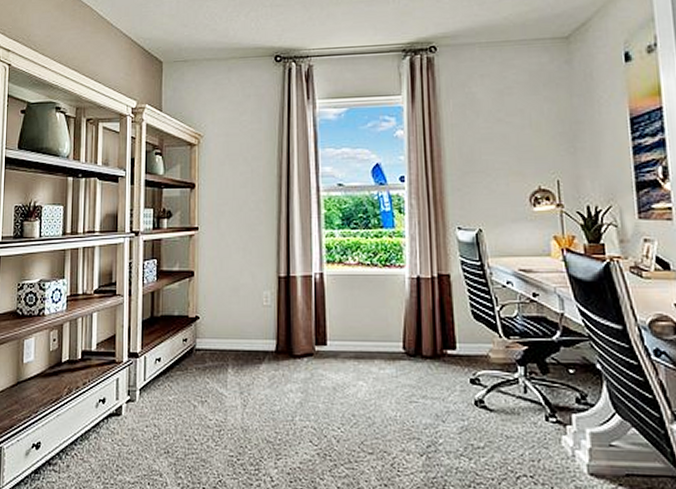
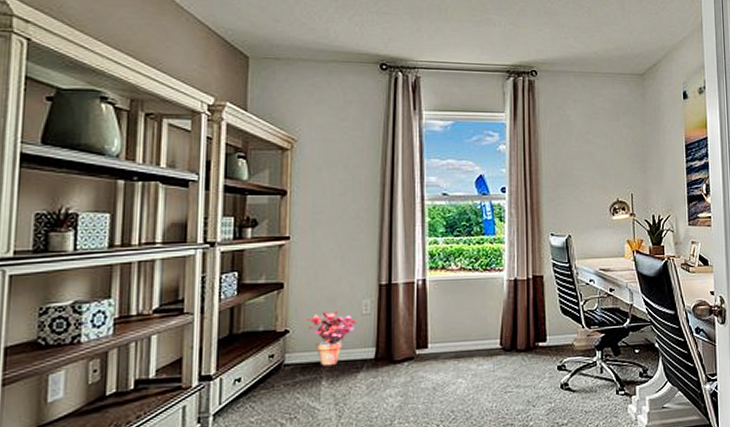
potted plant: none [213,300,258,355] -> present [305,310,356,367]

